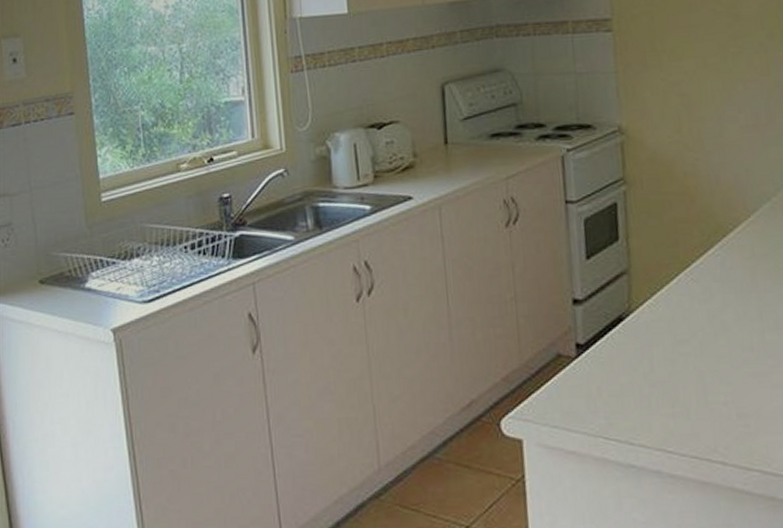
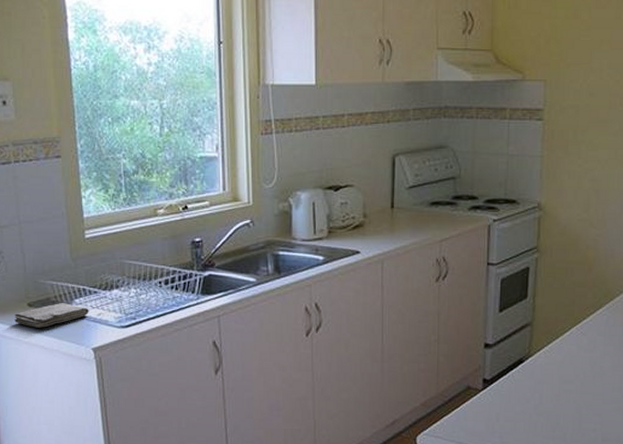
washcloth: none [25,277,107,308] -> present [14,303,89,328]

